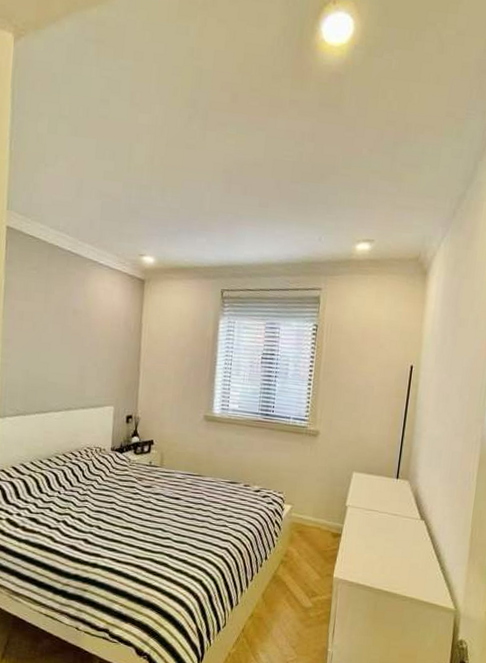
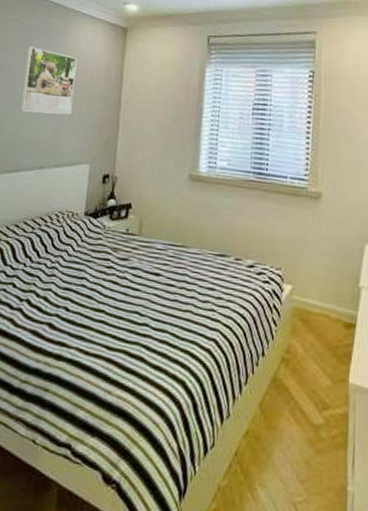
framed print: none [44,295,97,361] -> present [20,46,77,115]

